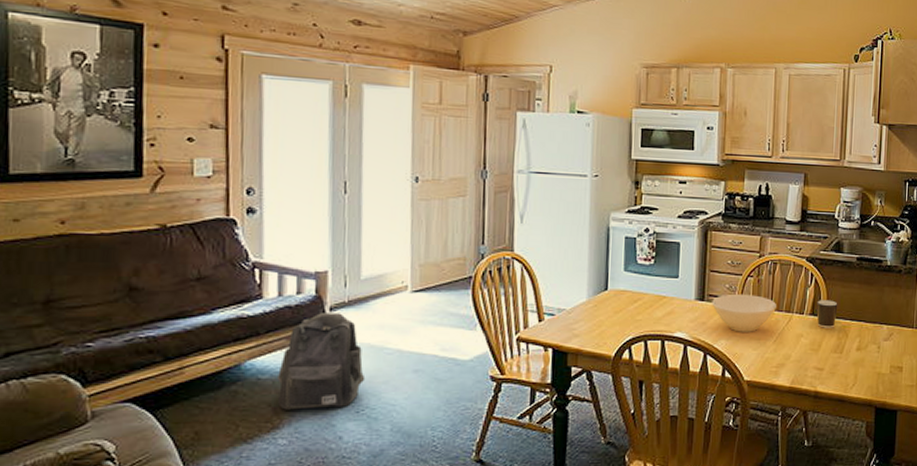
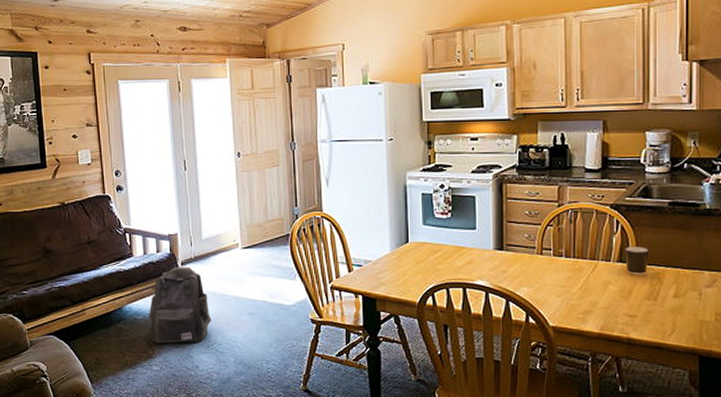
bowl: present [712,293,777,332] -> none [511,242,581,280]

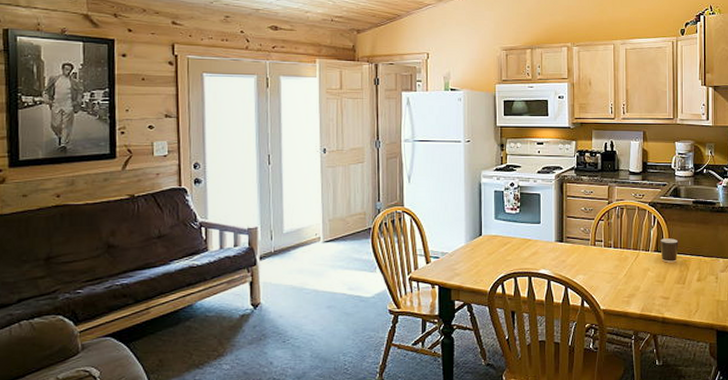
backpack: present [148,267,212,343] -> none [221,261,289,341]

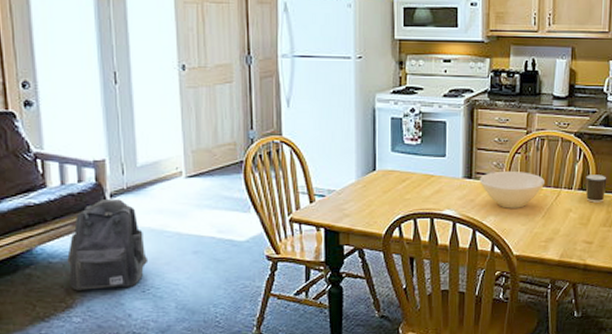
backpack: none [221,261,289,341] -> present [67,199,149,291]
bowl: none [570,235,626,268] -> present [479,170,546,209]

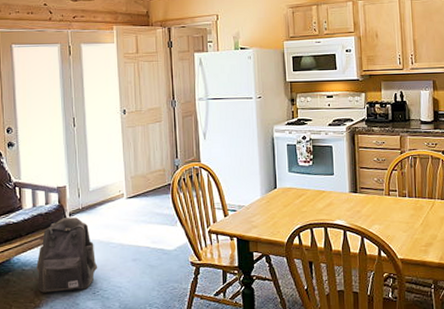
bowl: present [479,170,546,209] -> none [364,185,421,218]

